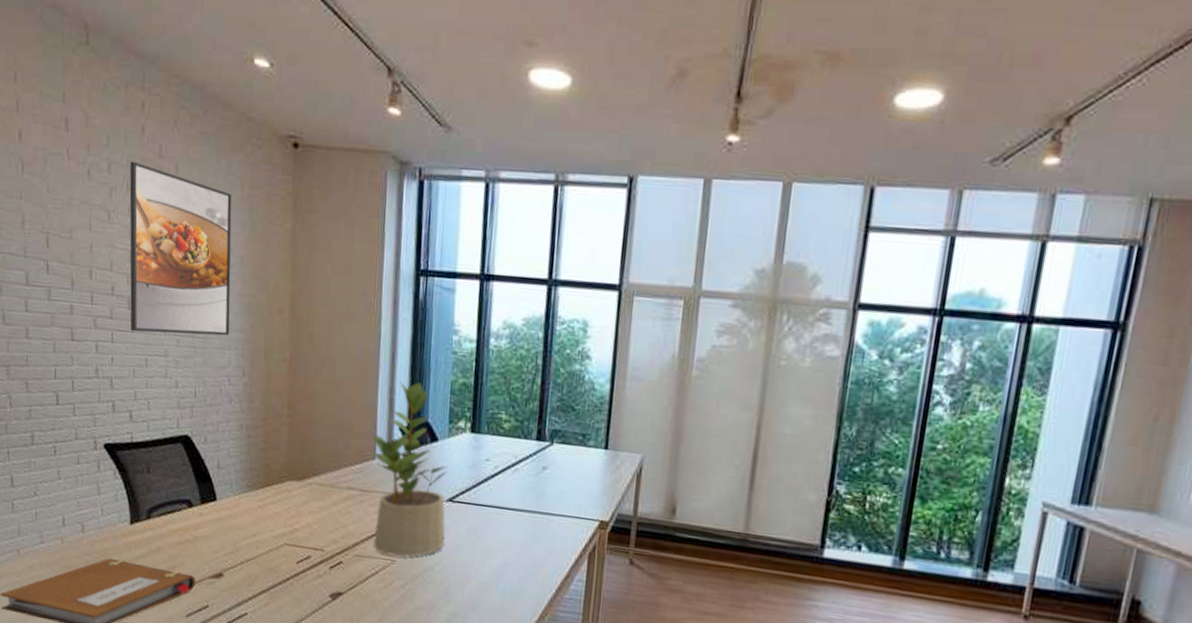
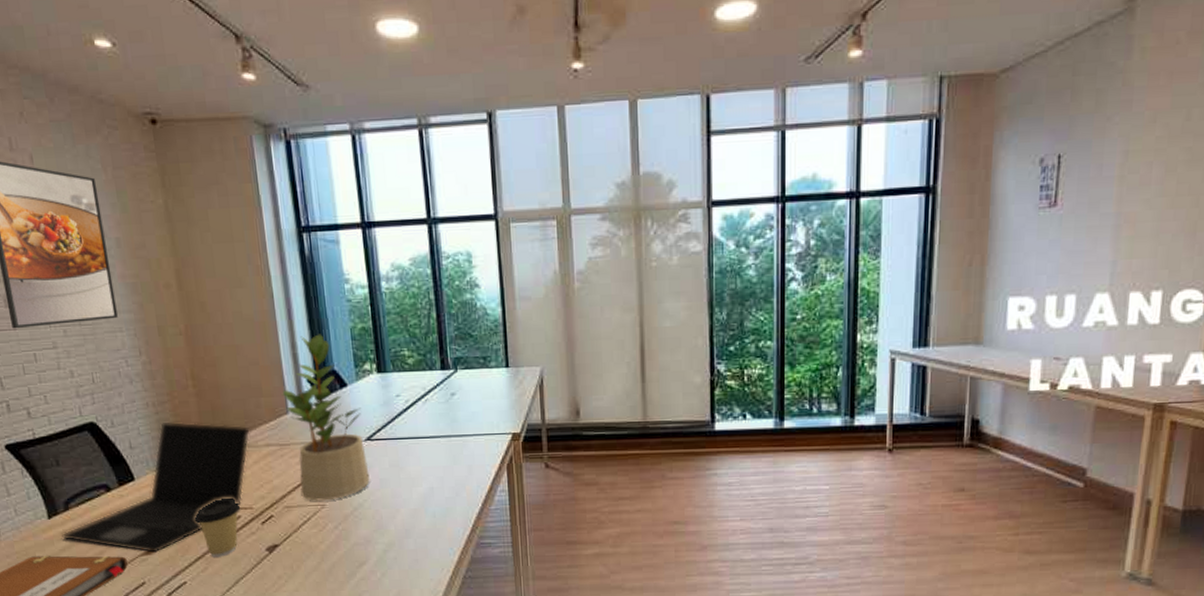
laptop: none [140,447,335,578] -> present [62,421,250,553]
coffee cup: none [267,535,312,595] -> present [195,499,241,557]

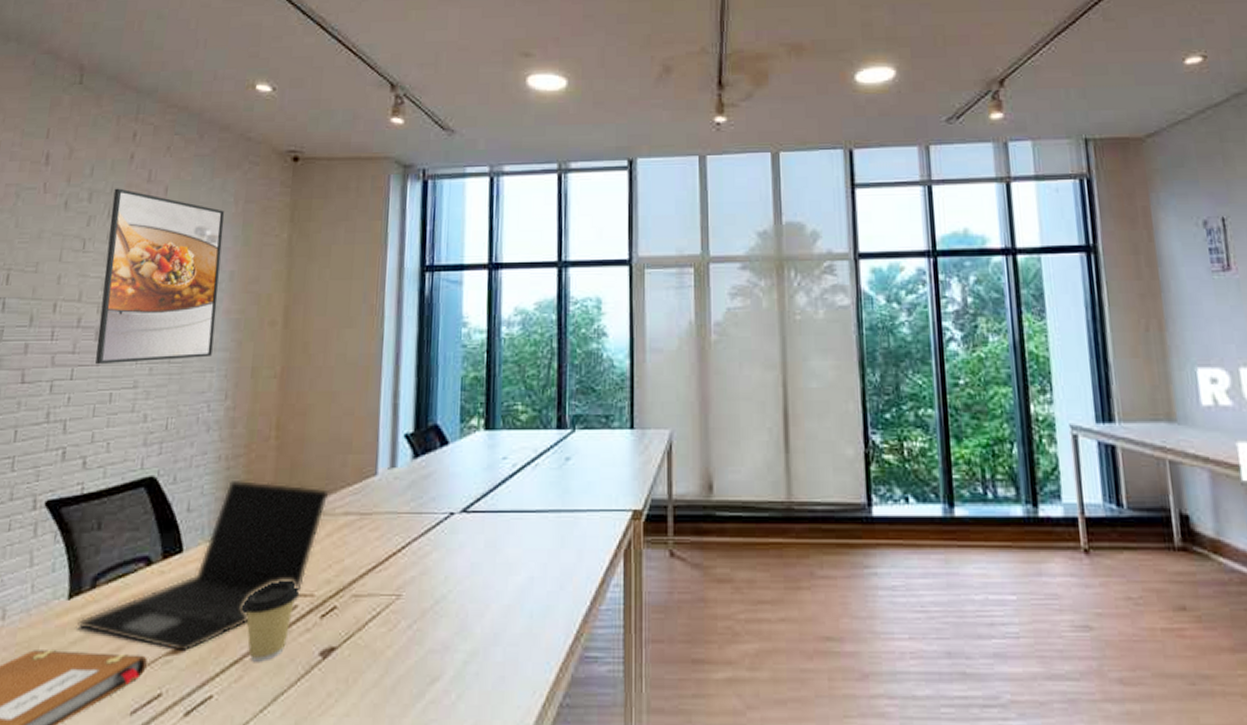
potted plant: present [282,334,370,501] -> none [373,382,460,589]

